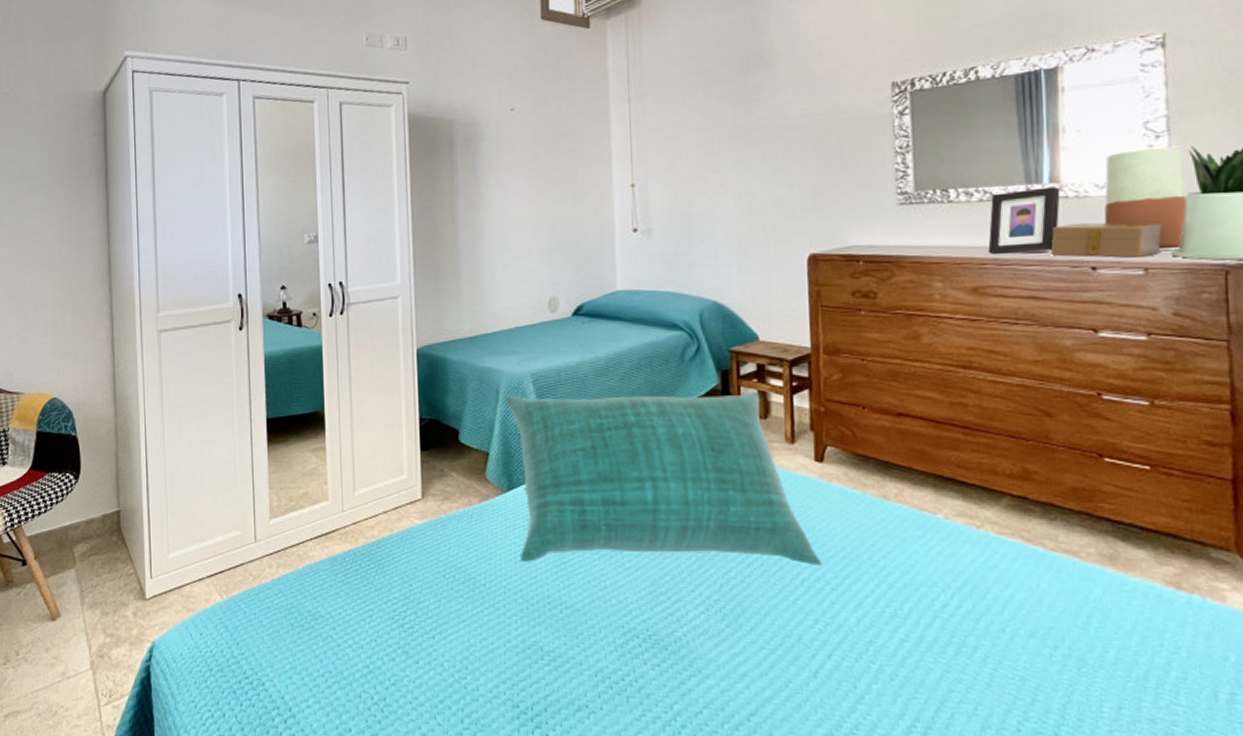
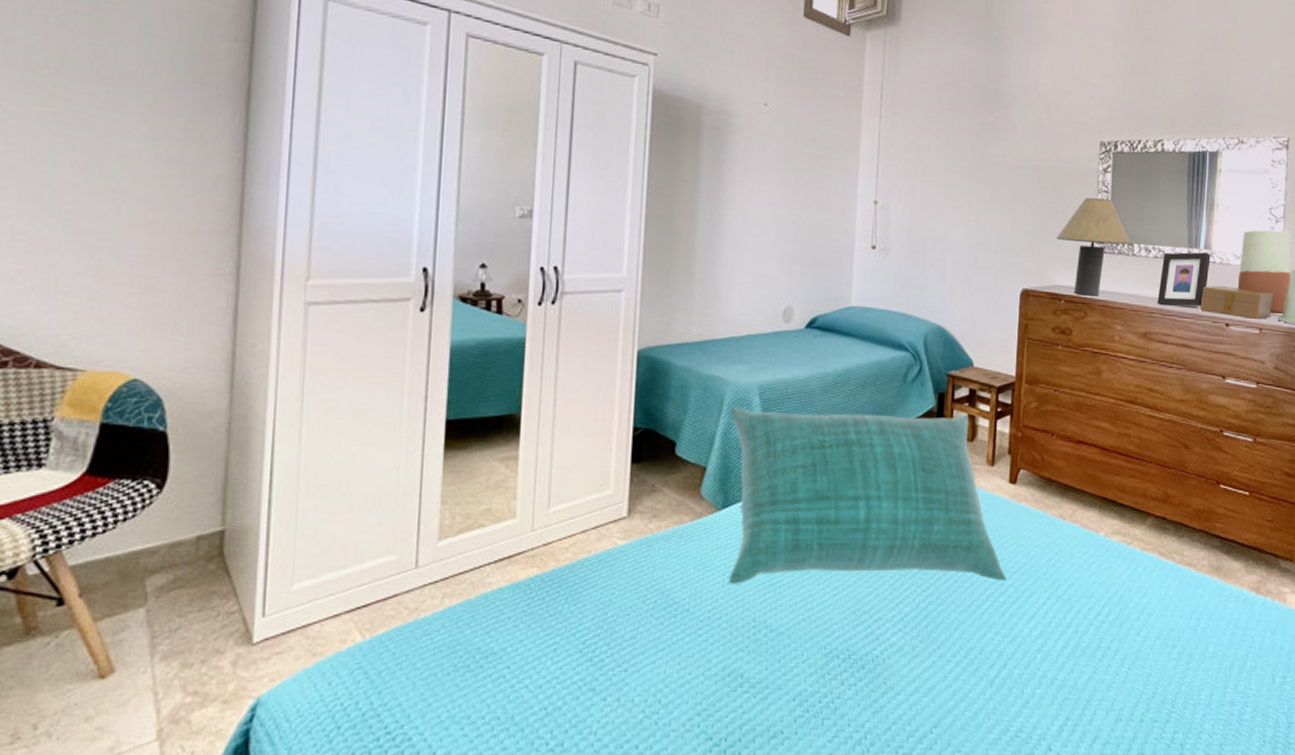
table lamp: none [845,143,945,254] -> present [1056,198,1131,296]

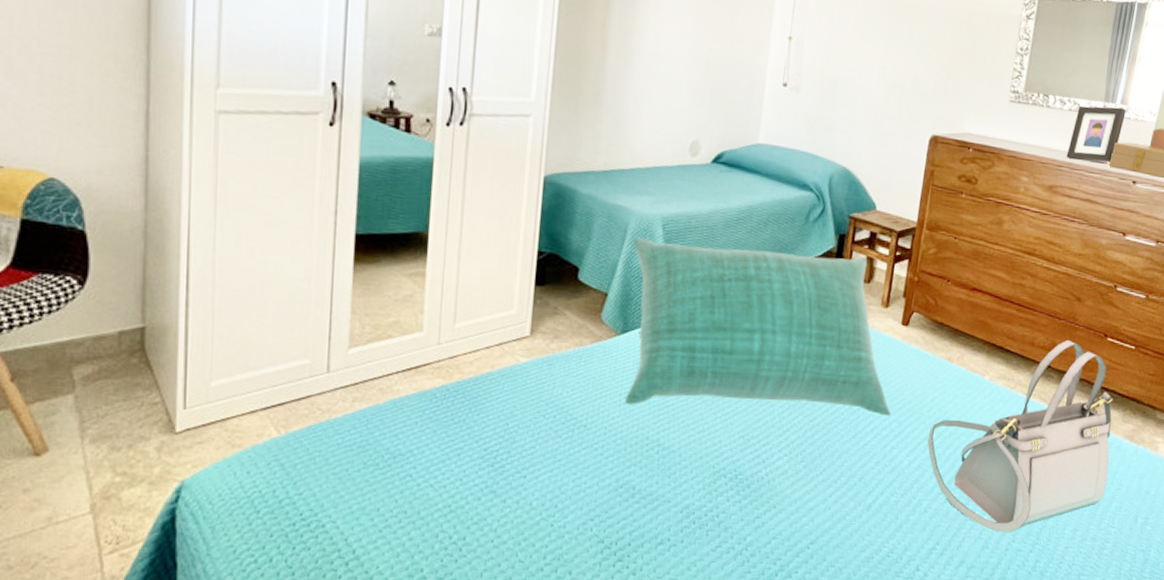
handbag: none [1047,489,1239,702] -> present [927,339,1113,532]
table lamp: present [1056,198,1131,296] -> none [971,45,1047,147]

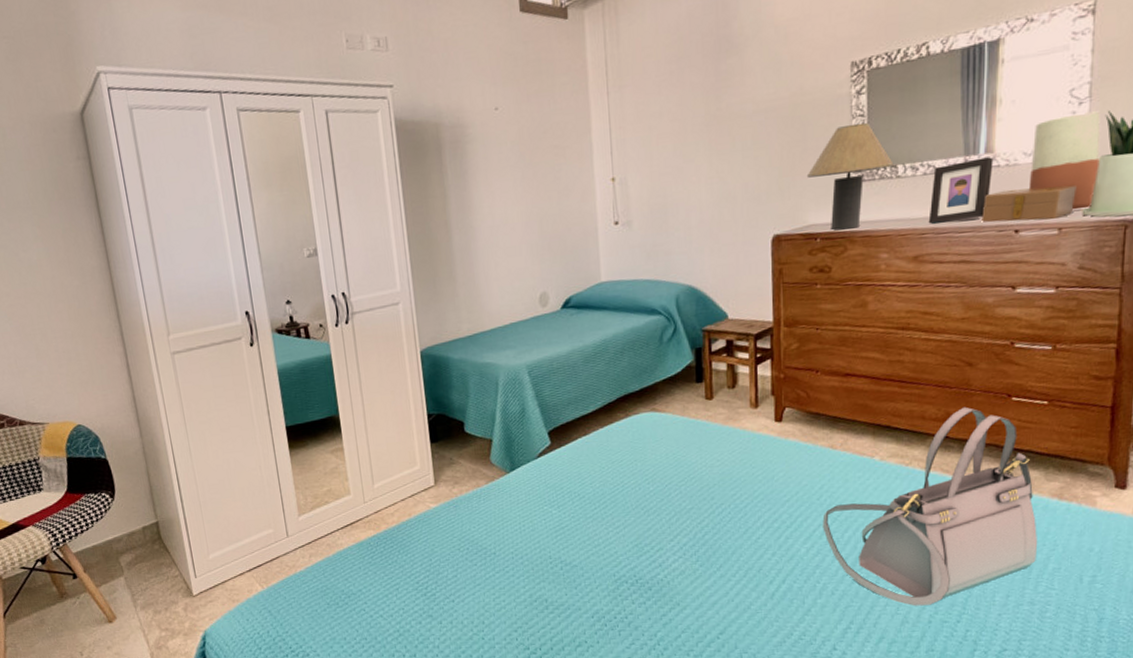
cushion: present [625,238,891,416] -> none [504,365,780,531]
table lamp: none [971,45,1047,147] -> present [806,122,894,230]

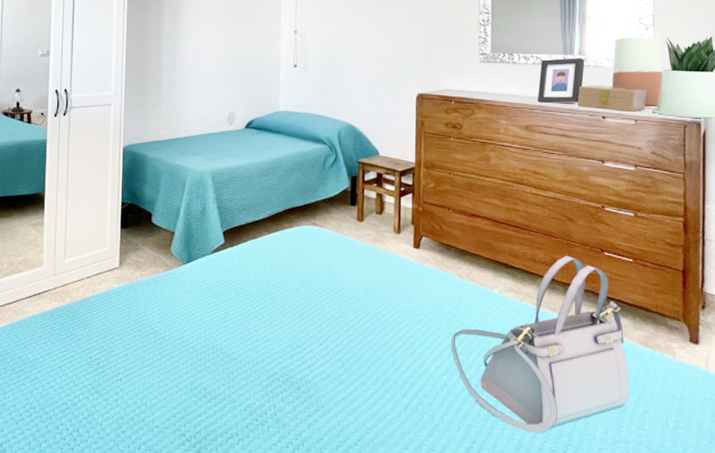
table lamp: present [806,122,894,230] -> none [445,18,511,97]

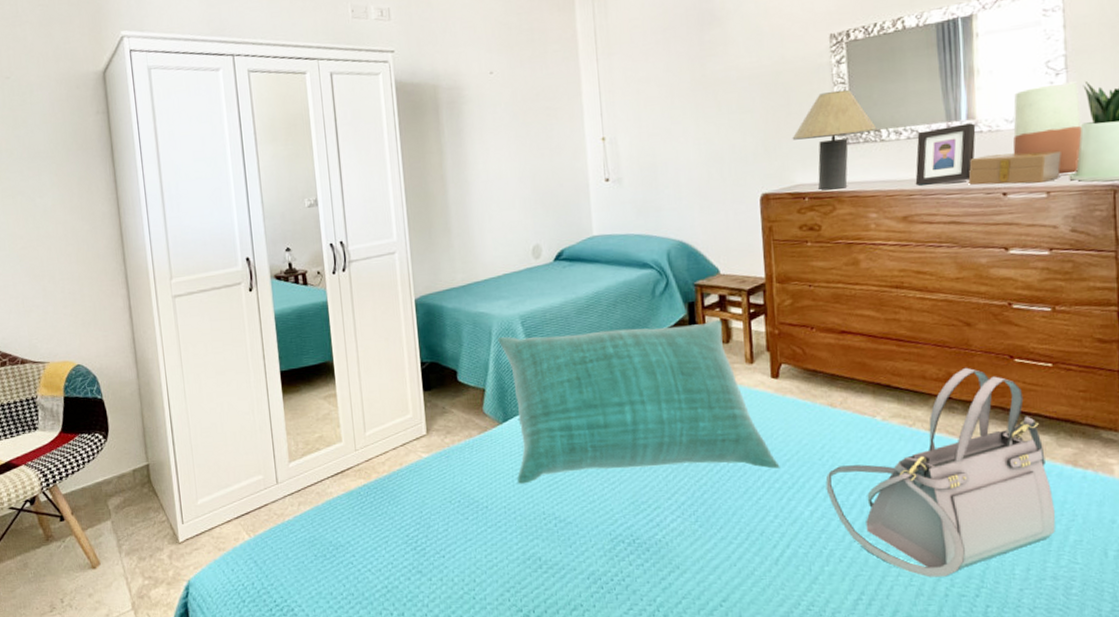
cushion: none [190,188,415,326] -> present [498,320,780,484]
table lamp: none [445,18,511,97] -> present [792,89,877,190]

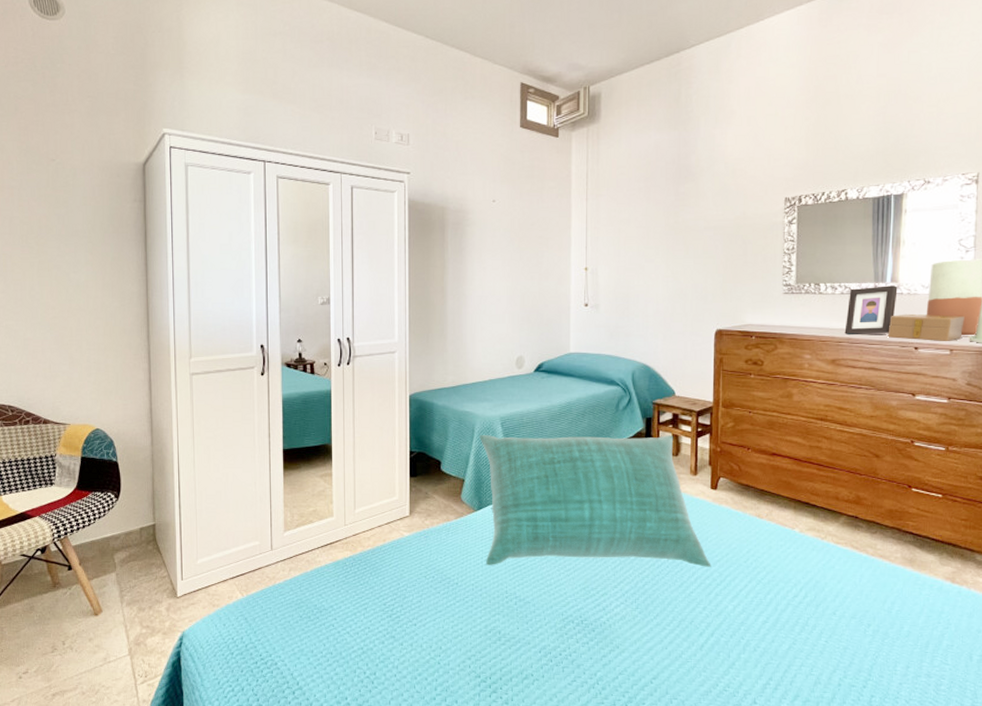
table lamp: present [792,89,877,190] -> none [746,246,817,331]
handbag: present [825,367,1056,578] -> none [748,492,934,669]

